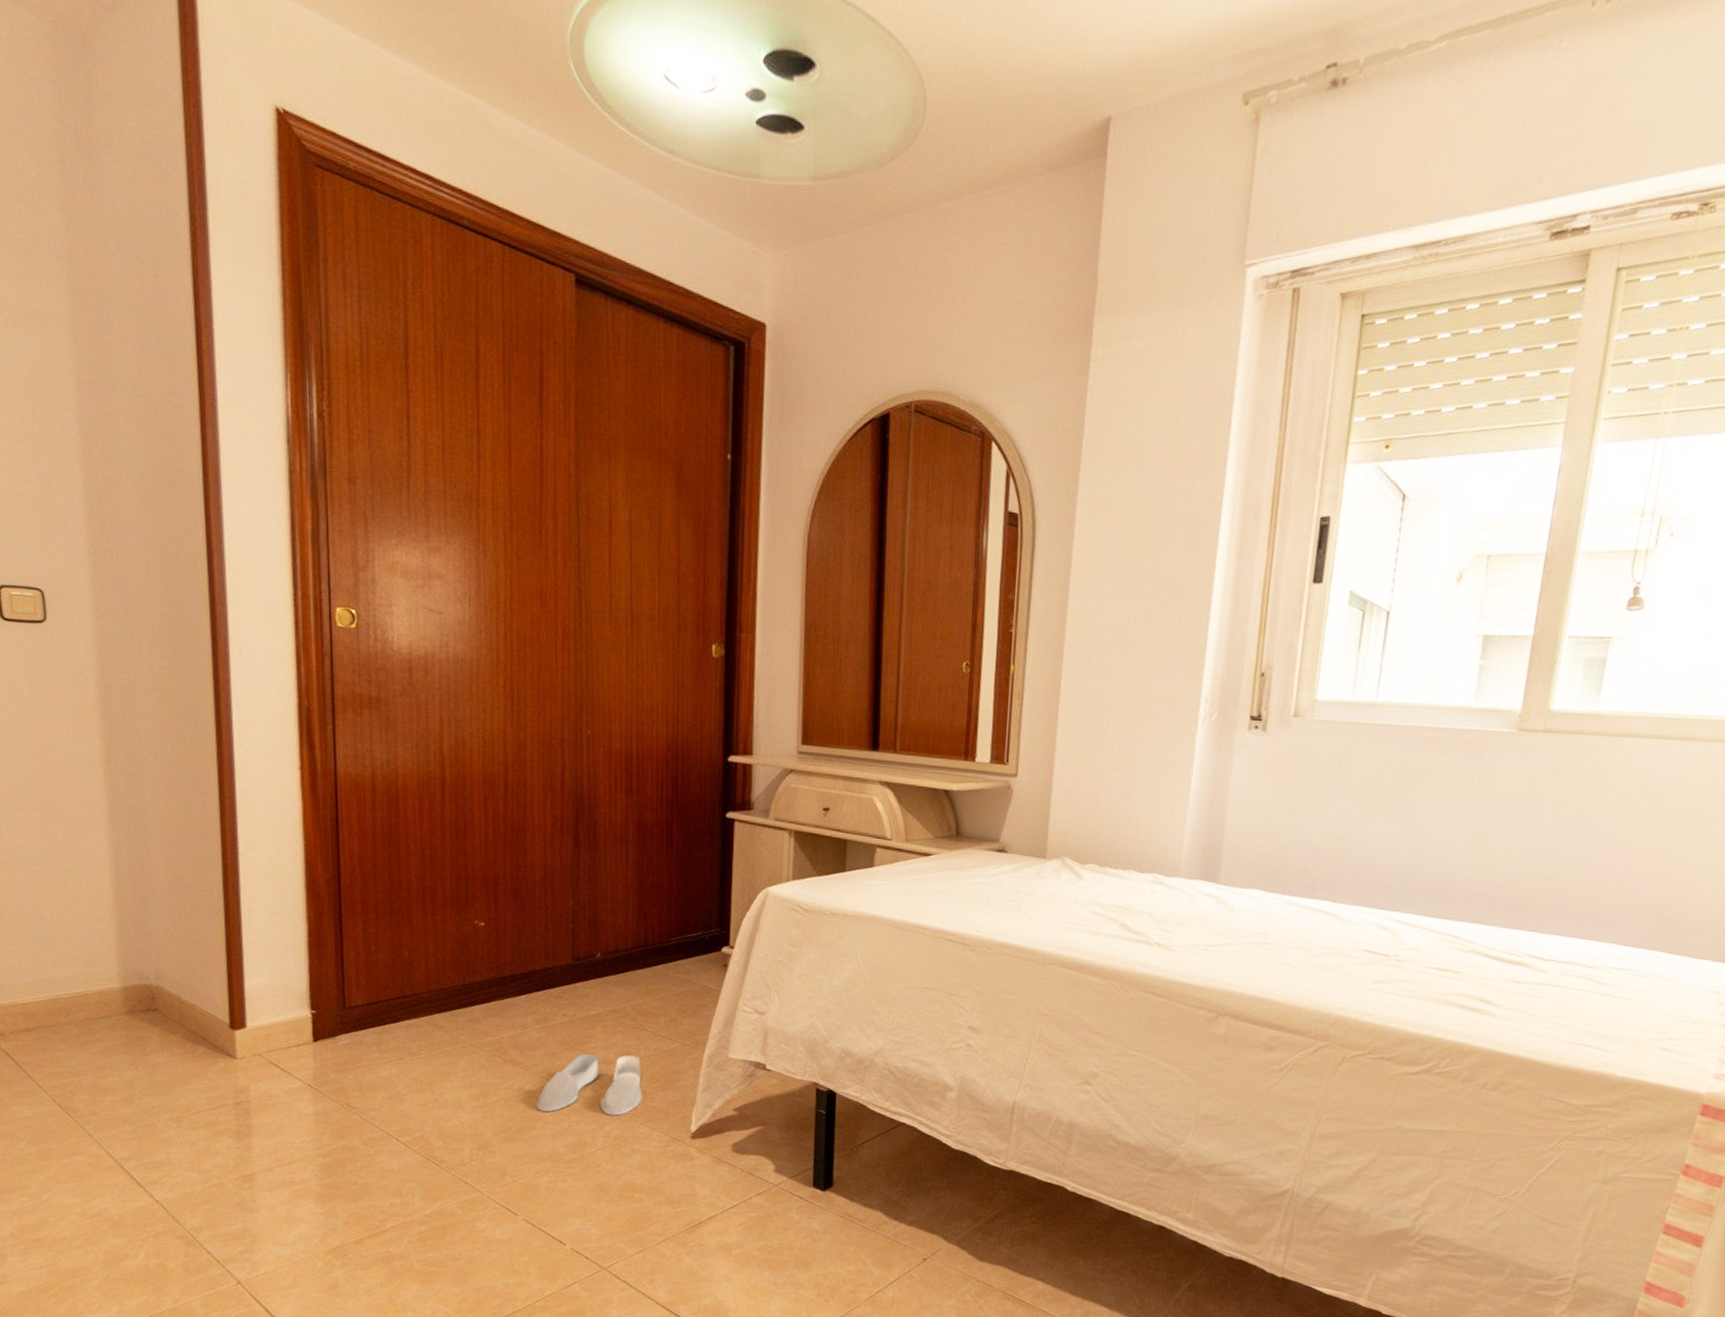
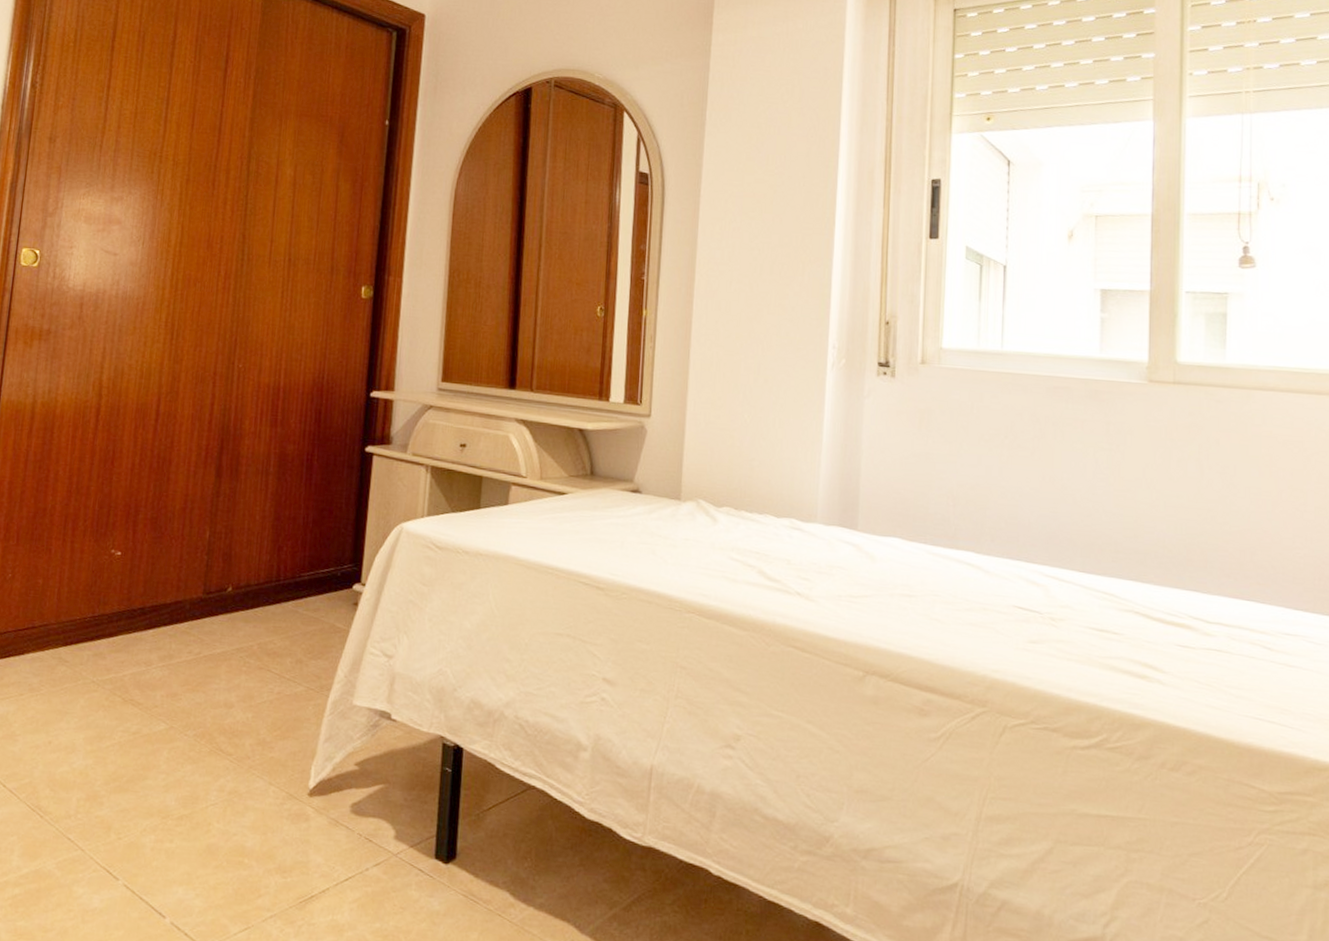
slippers: present [537,1053,643,1116] -> none [151,695,263,767]

